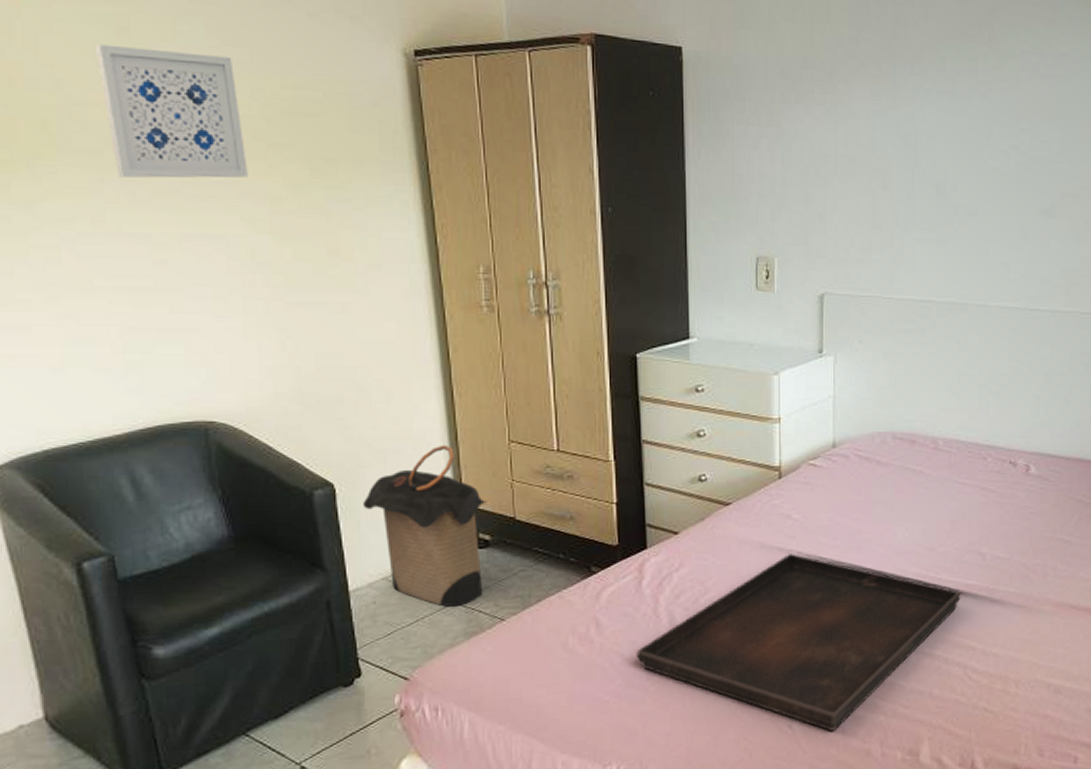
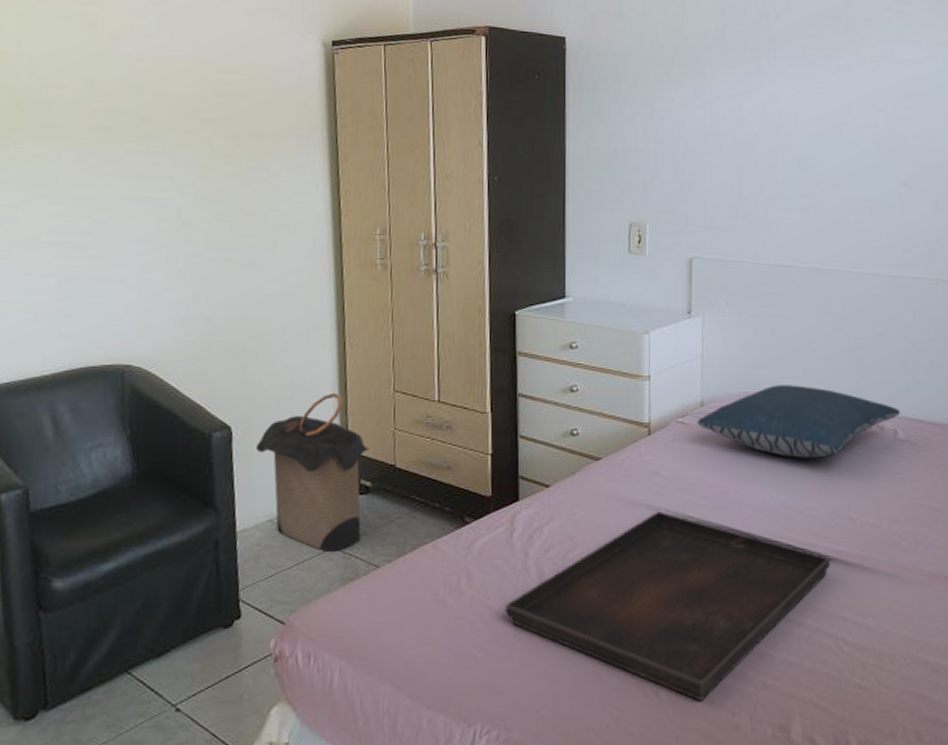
wall art: present [95,44,248,178] -> none [67,37,183,149]
pillow: none [829,423,1034,497] -> present [697,385,901,458]

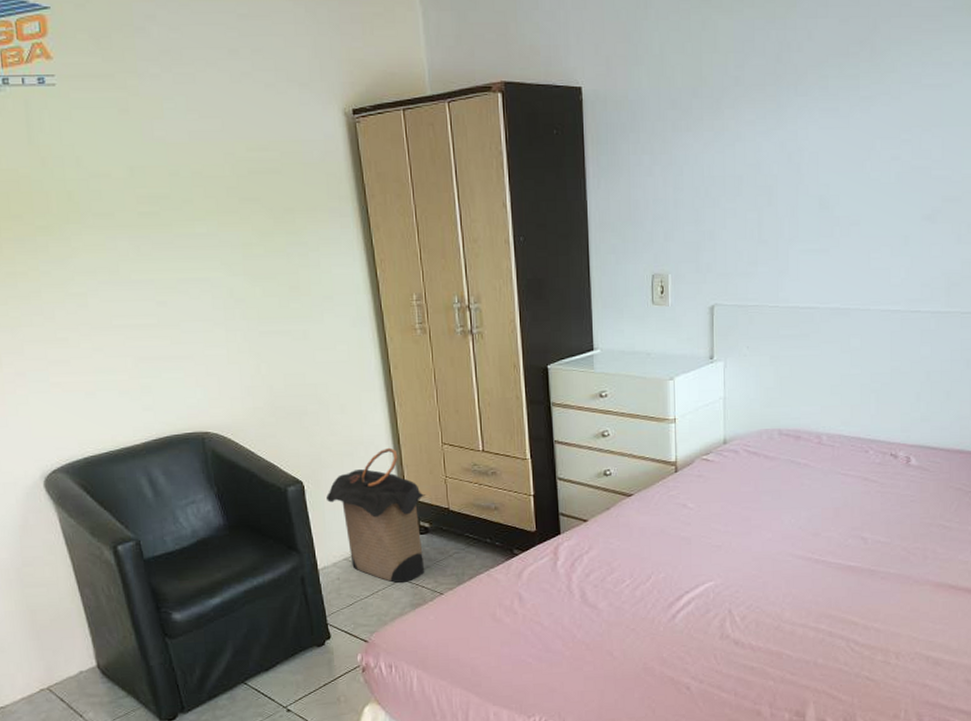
serving tray: present [505,511,831,701] -> none [553,538,844,693]
pillow: present [697,385,901,458] -> none [720,420,914,487]

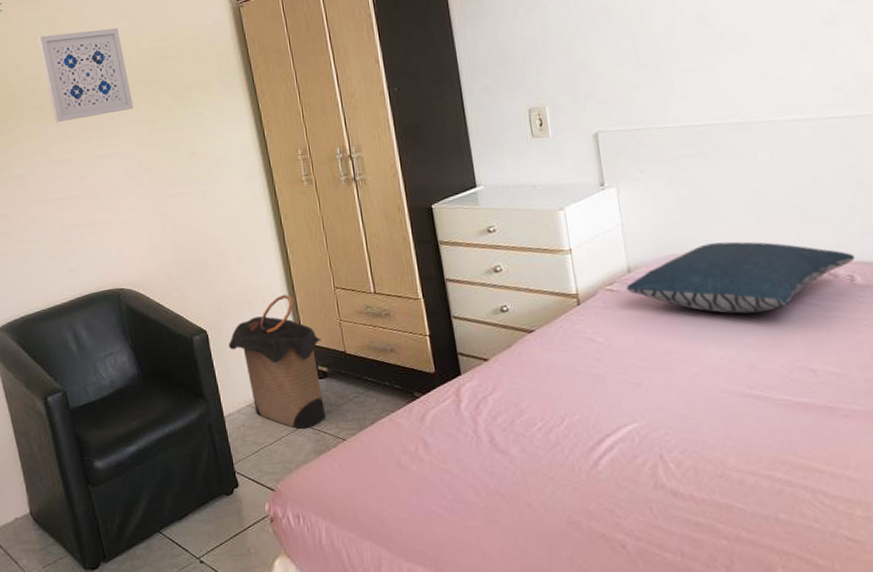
wall art: none [103,124,225,234] -> present [37,28,133,122]
pillow: none [720,420,914,487] -> present [626,241,856,314]

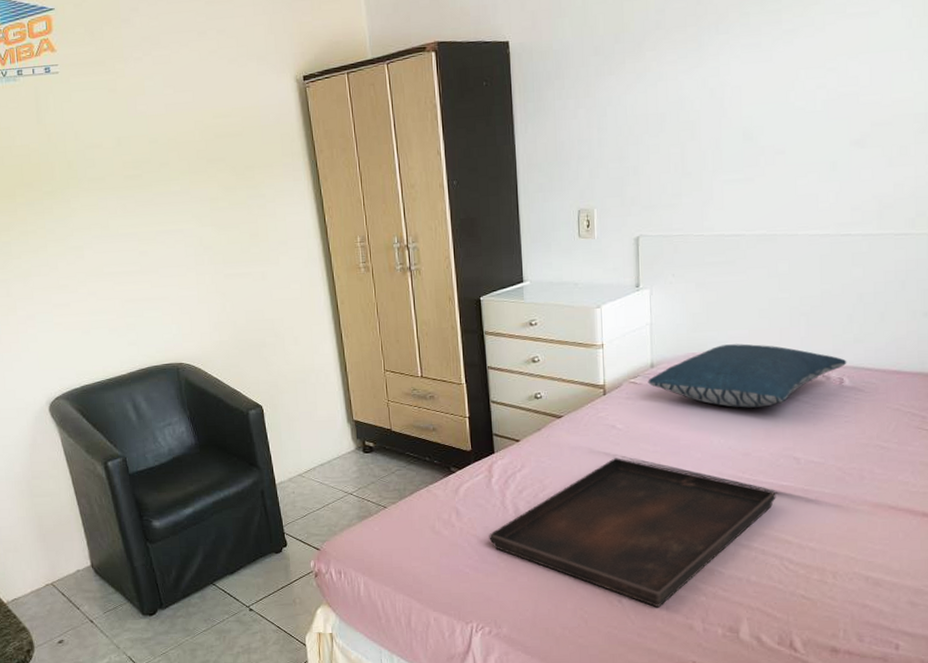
wall art: present [37,28,133,122] -> none [96,100,195,195]
laundry hamper: present [229,294,325,429] -> none [283,374,371,497]
serving tray: none [463,375,796,553] -> present [489,458,776,607]

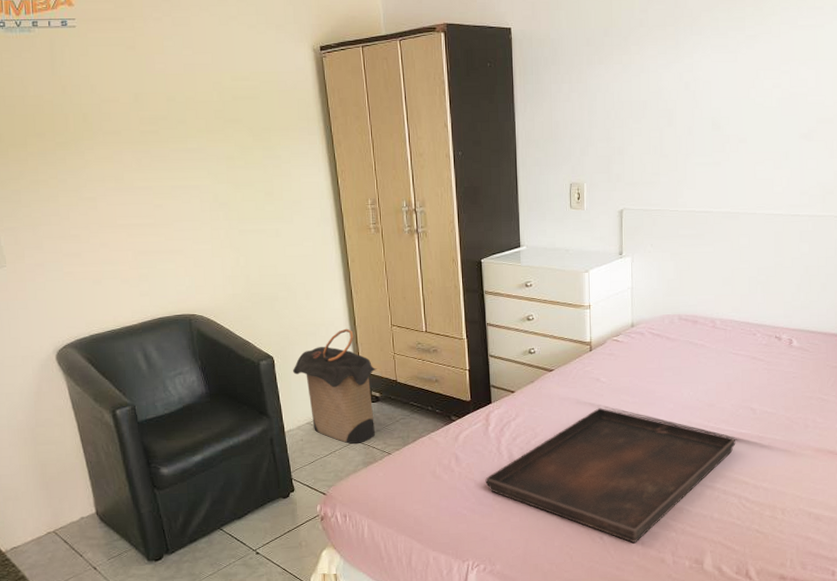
laundry hamper: none [283,374,371,497] -> present [293,328,378,444]
pillow: present [648,343,847,408] -> none [628,307,795,364]

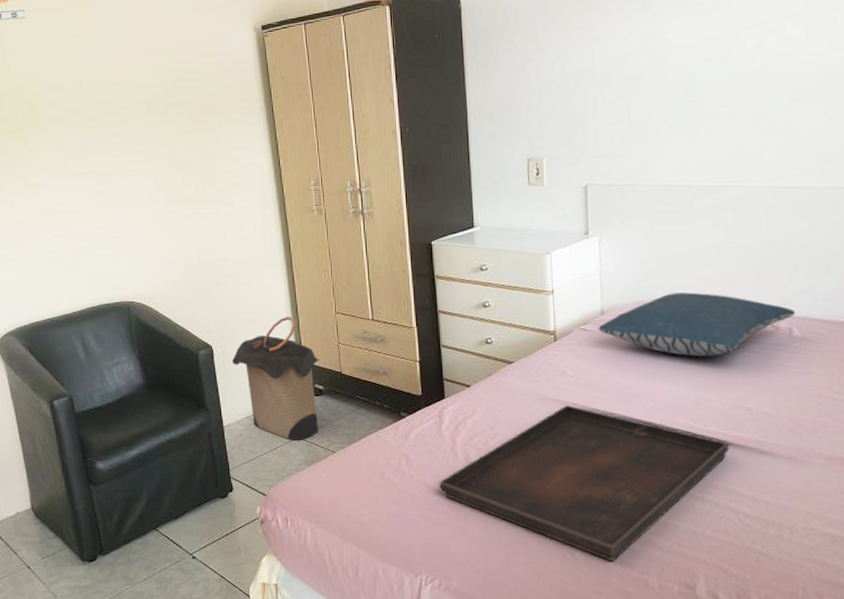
pillow: none [628,307,795,364] -> present [598,292,796,357]

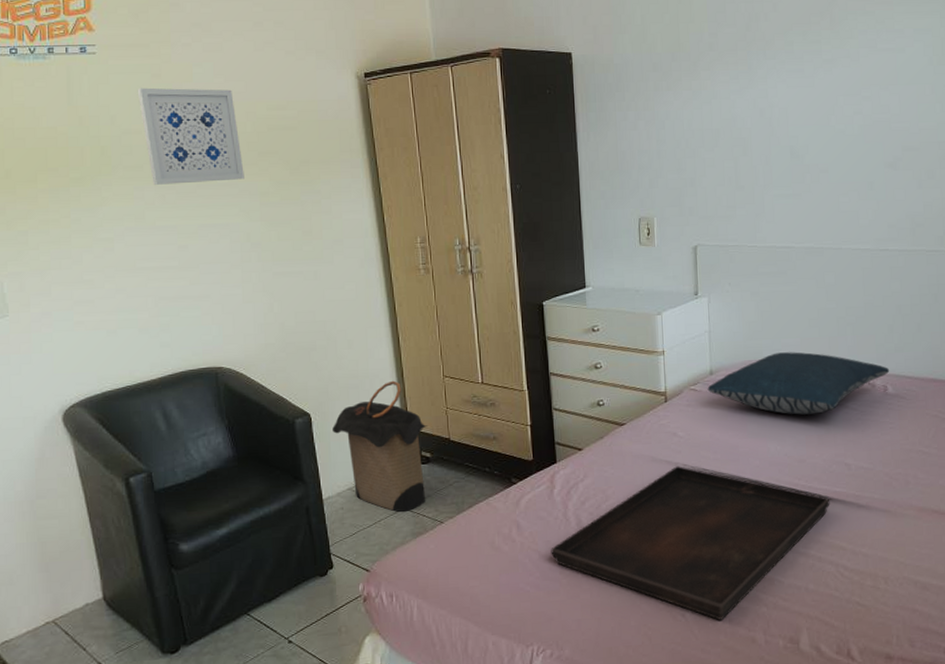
wall art: none [60,46,153,135] -> present [137,87,244,185]

